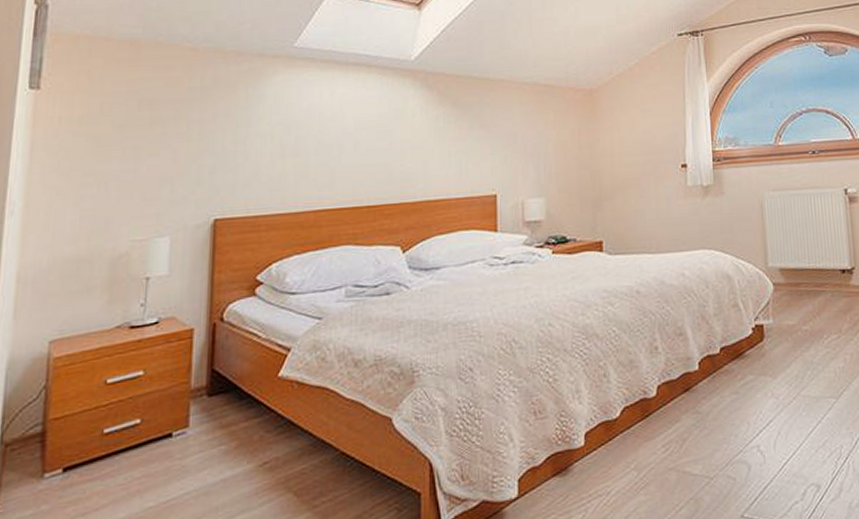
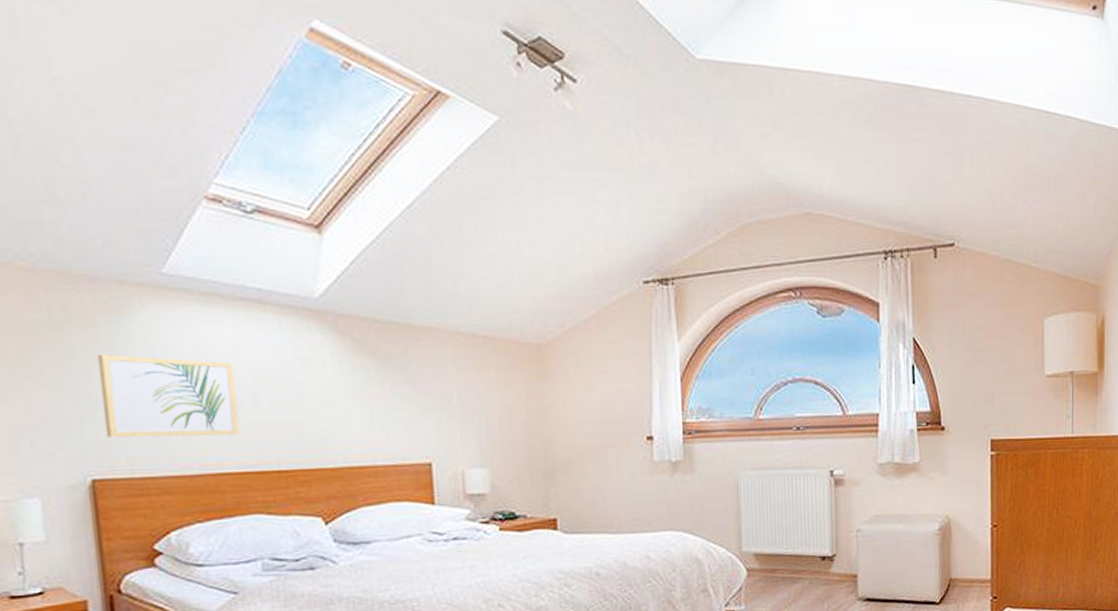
wall art: none [231,113,341,183] -> present [97,354,240,438]

